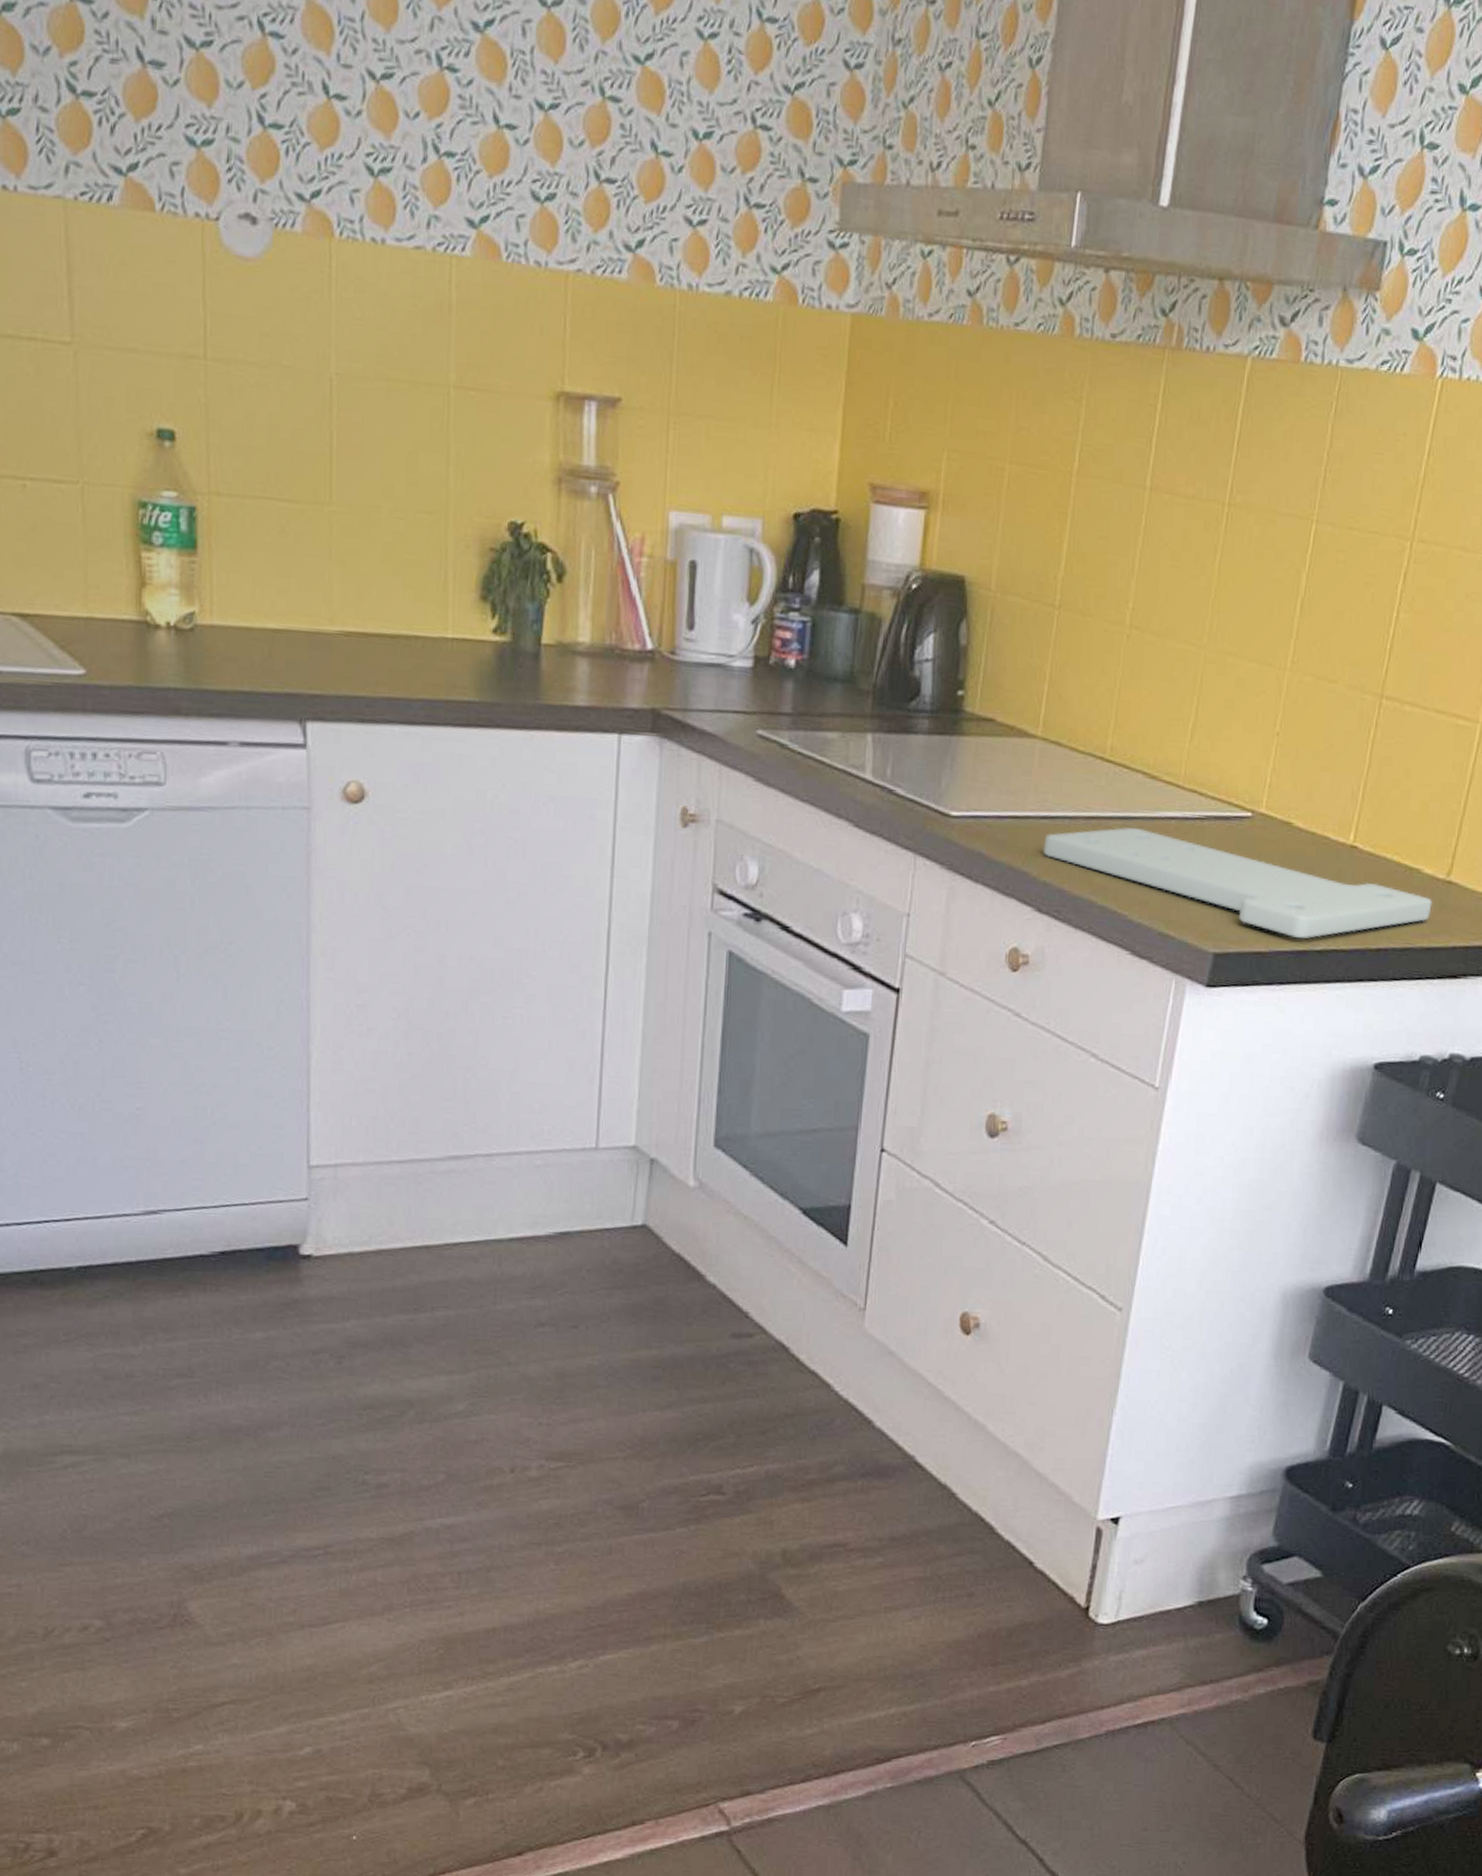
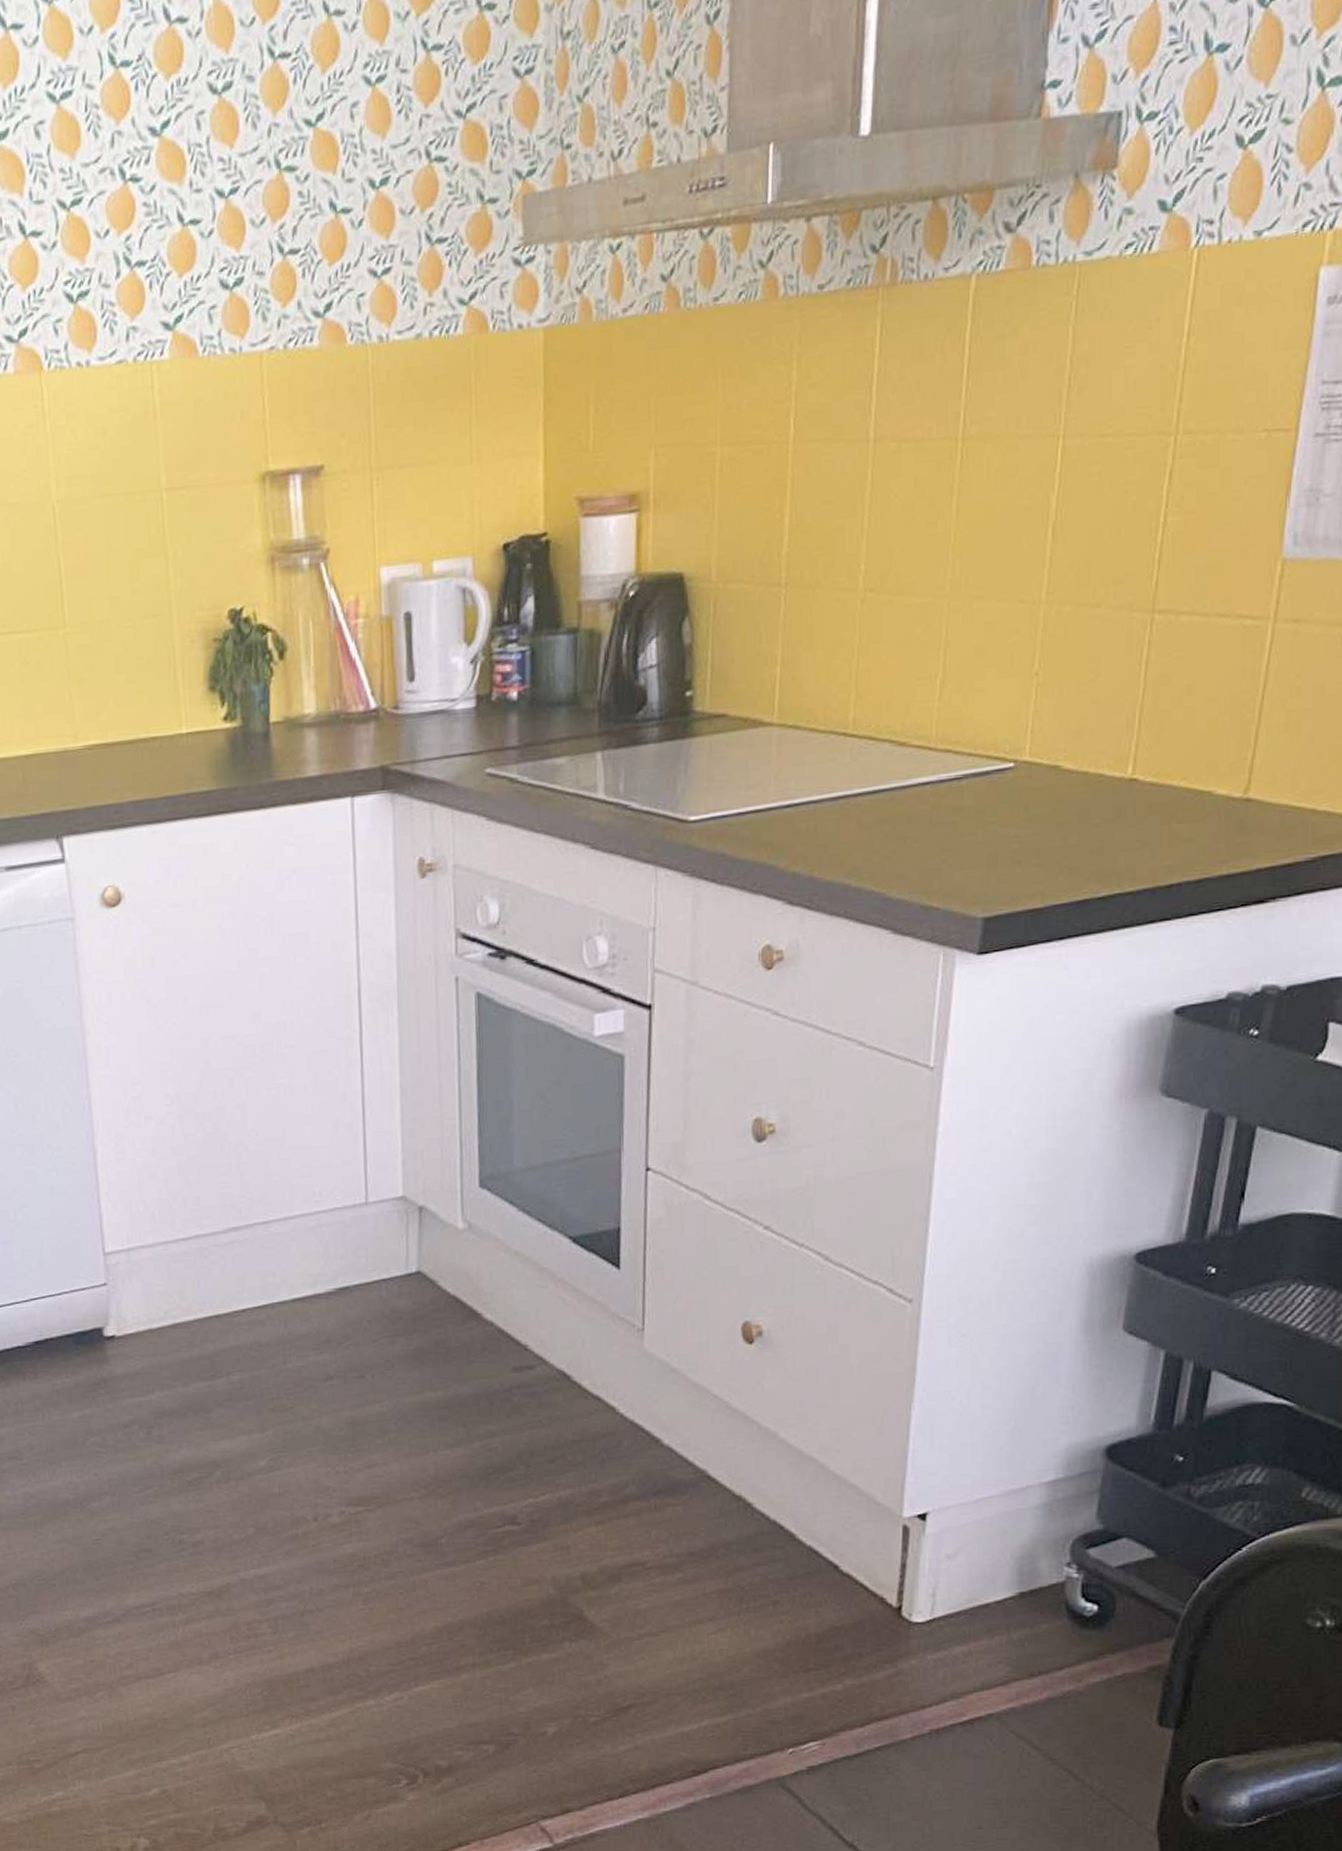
cutting board: present [1043,827,1432,939] -> none [789,800,1229,888]

